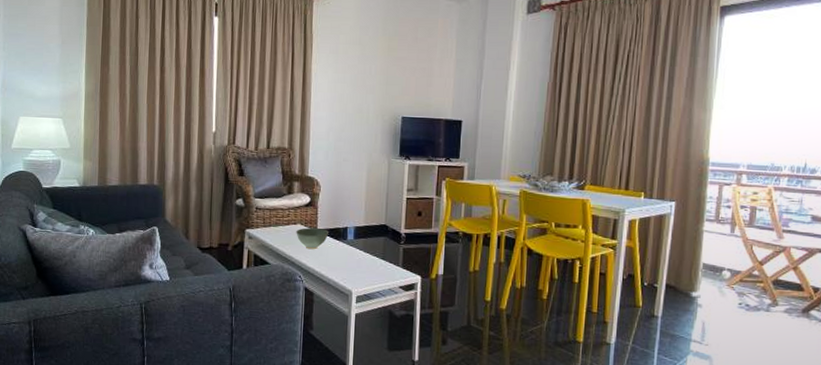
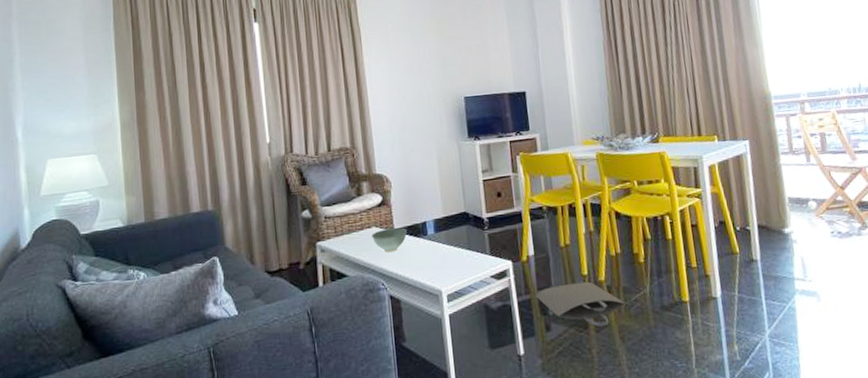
tote bag: none [437,306,521,351] -> present [535,281,626,328]

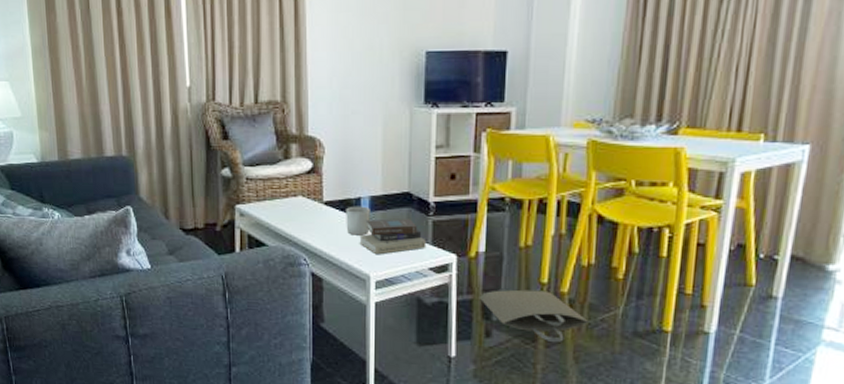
bowl: present [372,227,407,253] -> none [297,200,337,227]
mug: none [414,228,437,256] -> present [346,206,370,236]
books: none [428,235,486,271] -> present [359,218,427,255]

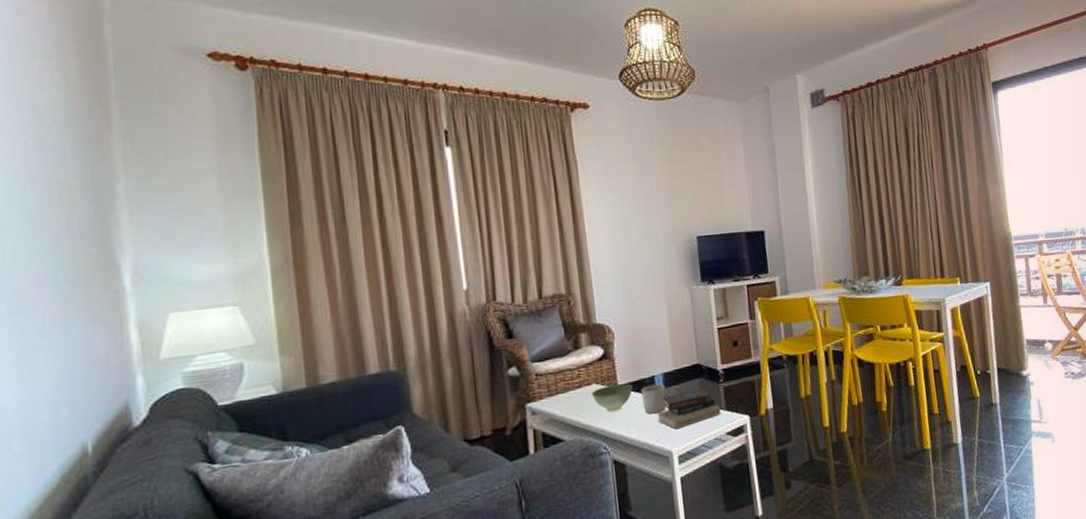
bowl: none [297,200,337,227] -> present [592,383,632,413]
tote bag: present [478,289,589,343] -> none [774,433,868,482]

